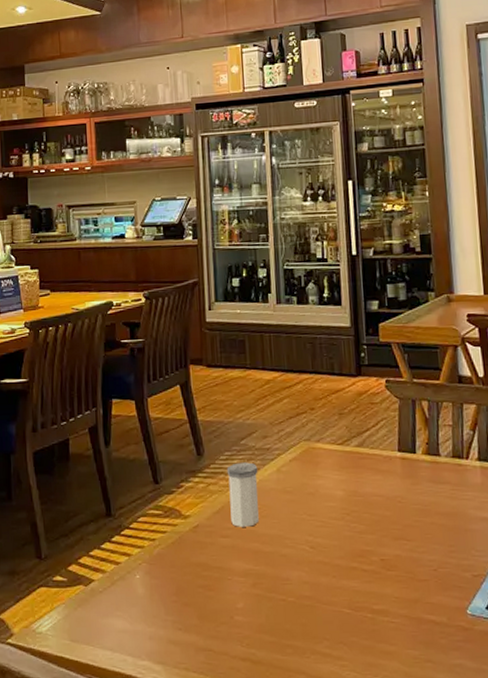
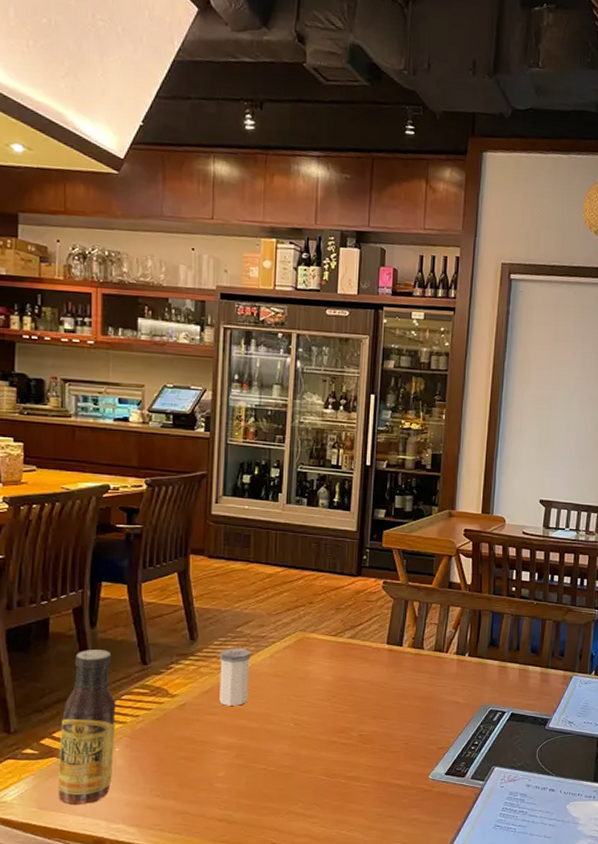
sauce bottle: none [85,469,135,638] -> present [57,650,116,806]

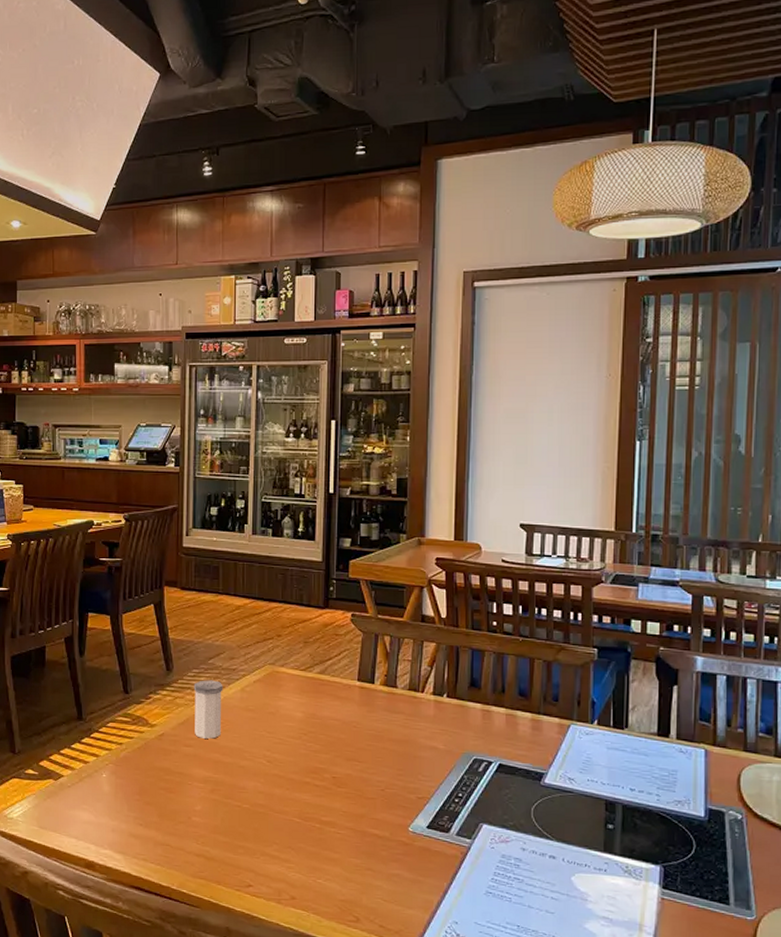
sauce bottle: present [57,650,116,806] -> none [54,677,102,828]

